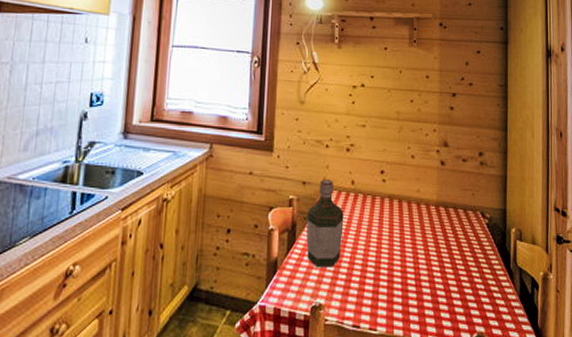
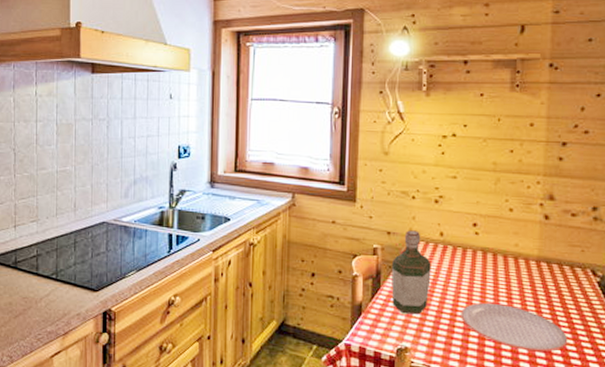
plate: none [371,250,465,298] -> present [461,302,568,352]

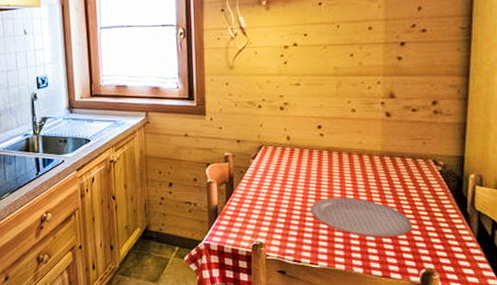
bottle: present [391,230,432,315] -> none [243,137,281,213]

